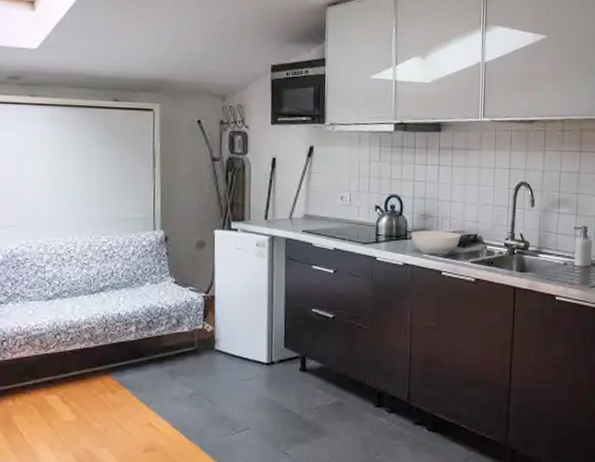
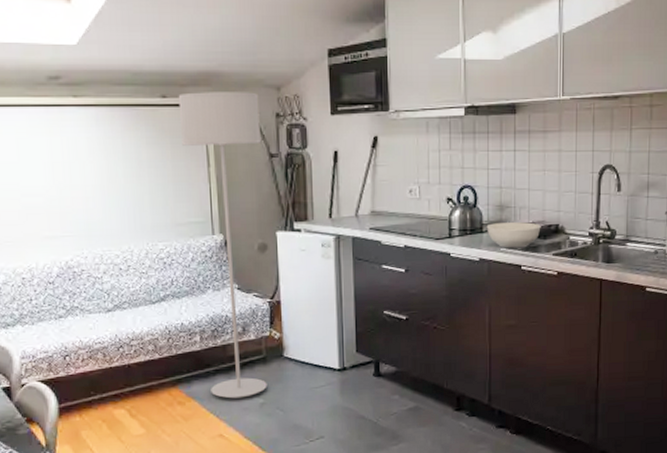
floor lamp: none [129,97,205,388] -> present [178,92,267,399]

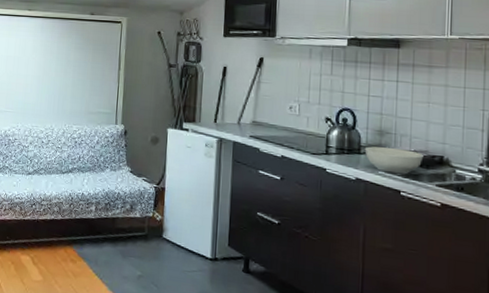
floor lamp: present [178,92,267,399] -> none [98,12,165,268]

